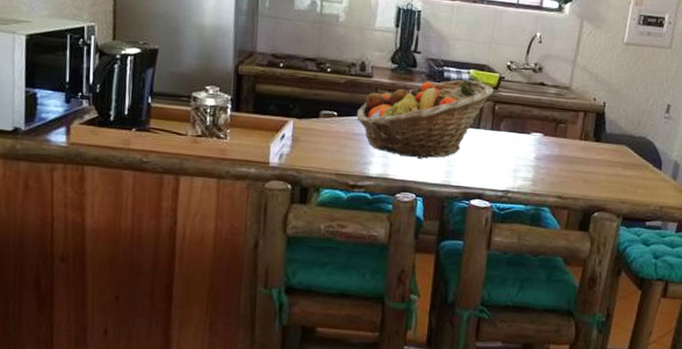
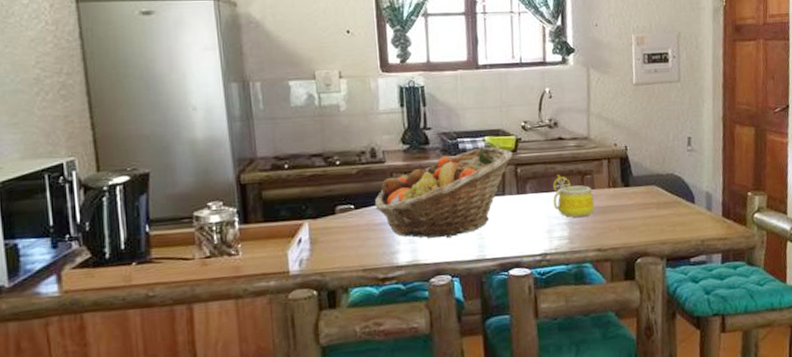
mug: none [523,118,564,163] -> present [552,174,595,218]

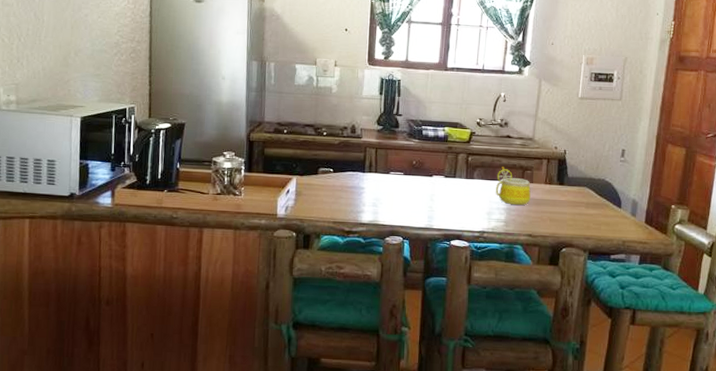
fruit basket: present [374,146,513,238] -> none [349,135,466,206]

